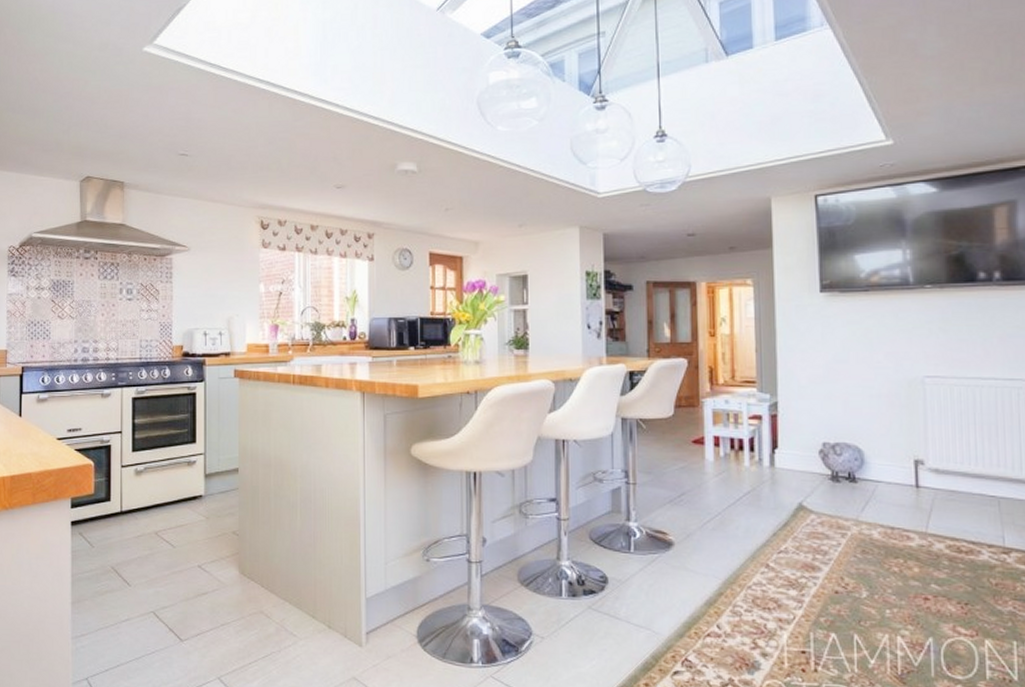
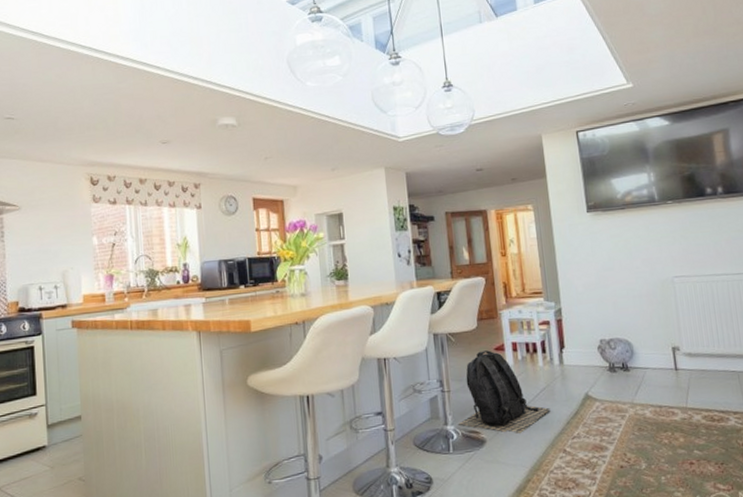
backpack: none [643,442,754,541] -> present [459,350,550,435]

